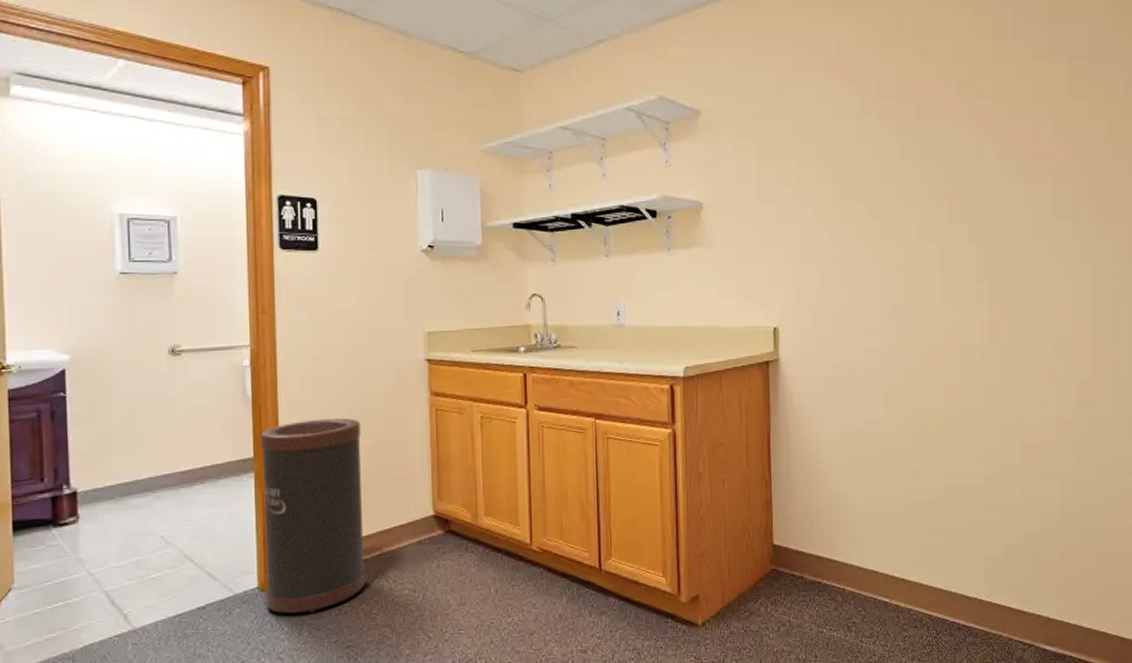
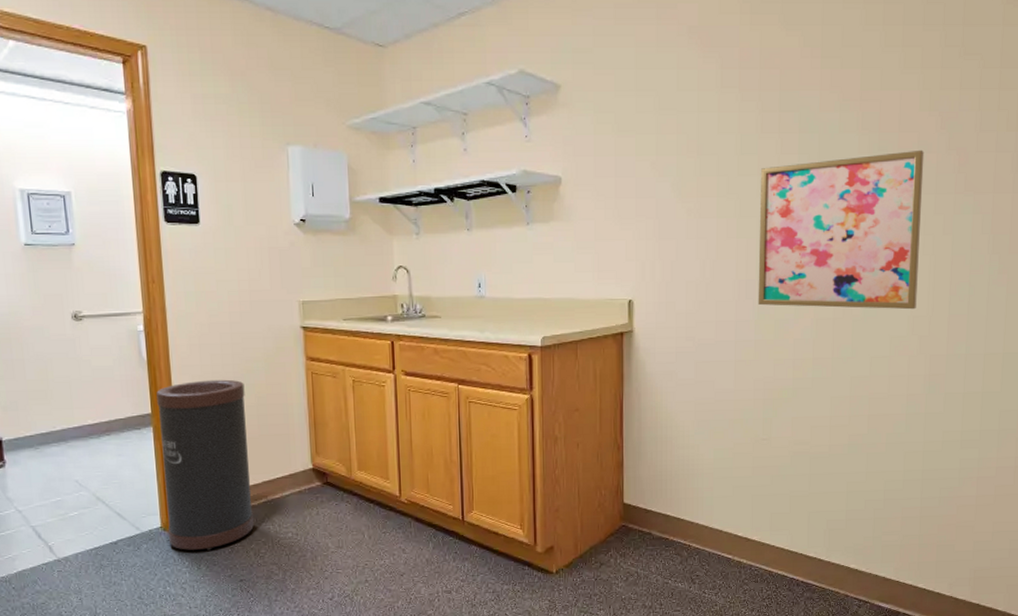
wall art: none [903,177,1062,335] -> present [757,149,925,310]

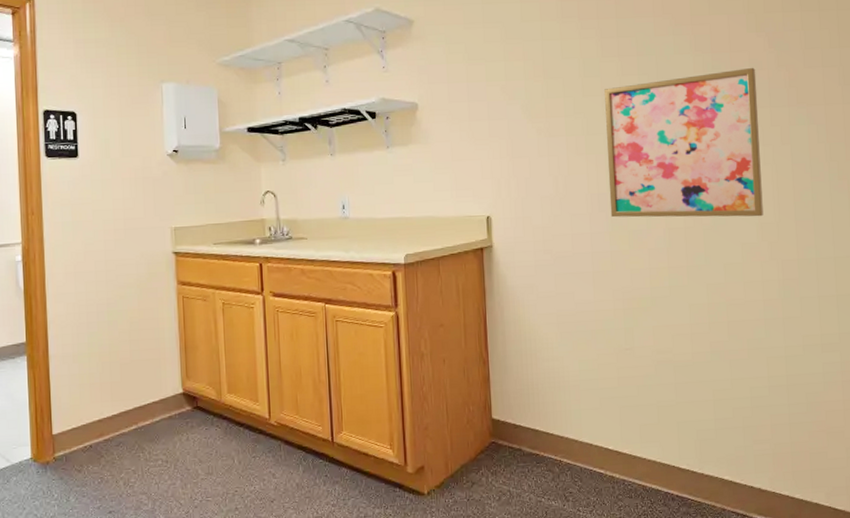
trash can: present [156,379,254,551] -> none [32,306,124,482]

